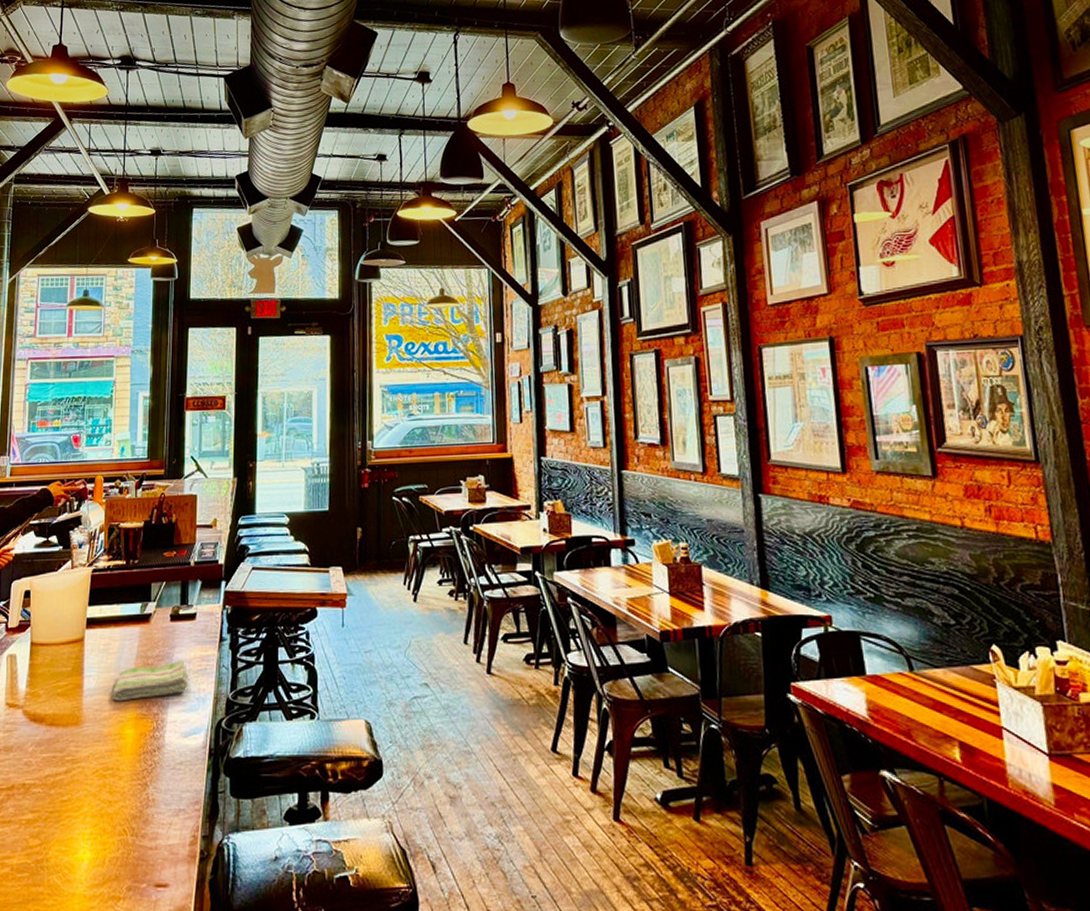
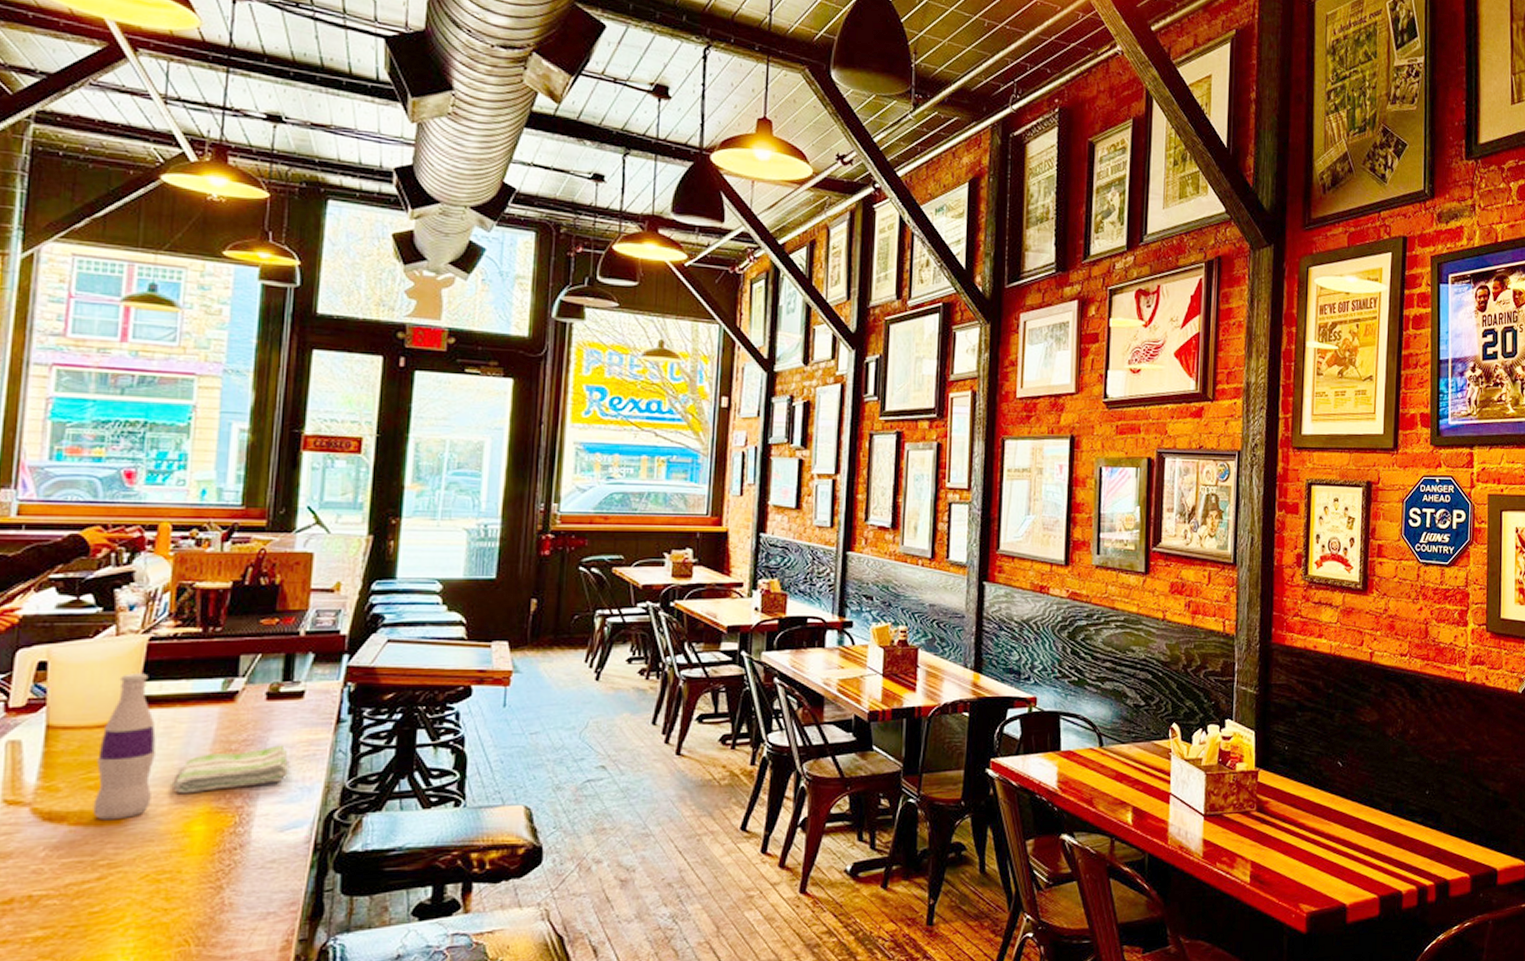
bottle: none [61,599,99,722] -> present [93,673,156,821]

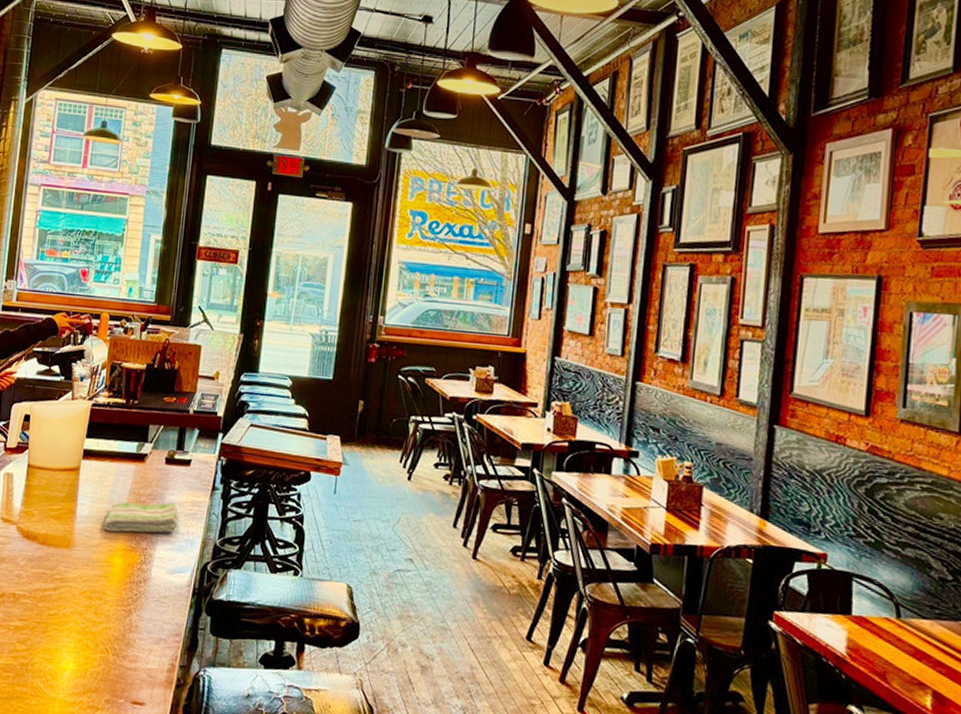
bottle: present [93,673,156,821] -> none [53,430,94,545]

